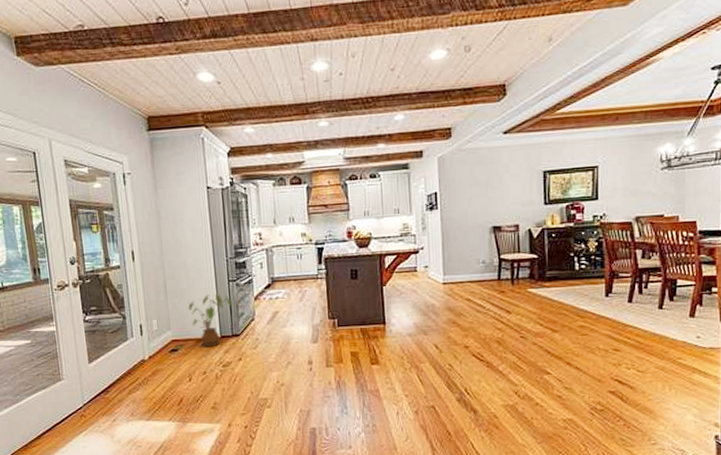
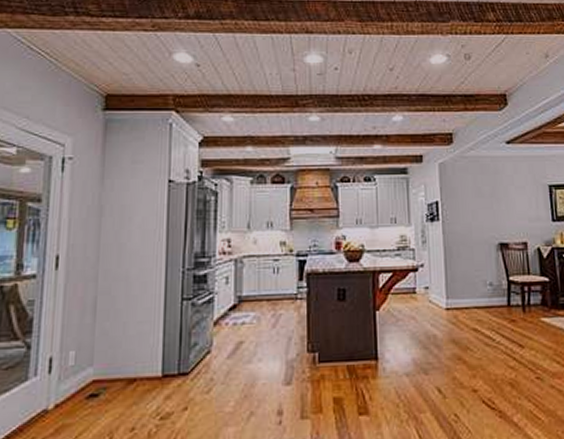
house plant: present [188,294,232,348] -> none [122,316,184,391]

